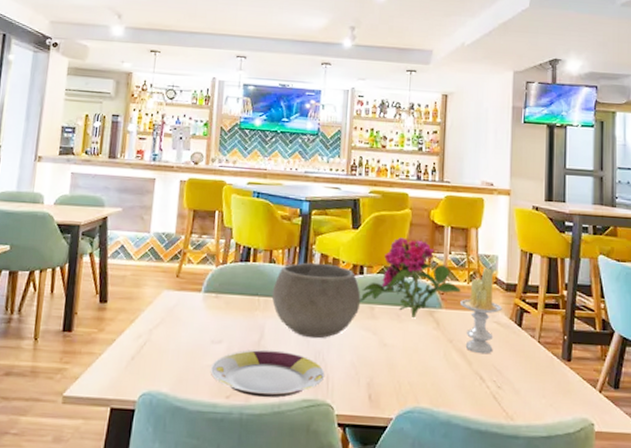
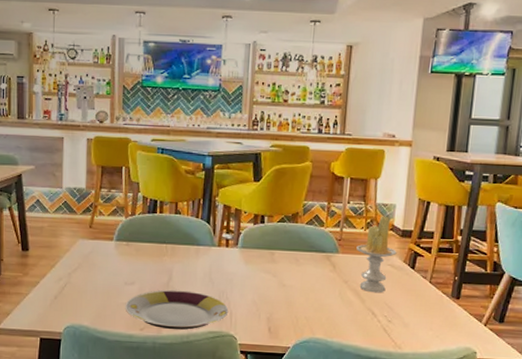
bowl: present [271,262,361,339] -> none [178,213,262,281]
flower: present [359,237,461,319] -> none [260,189,358,263]

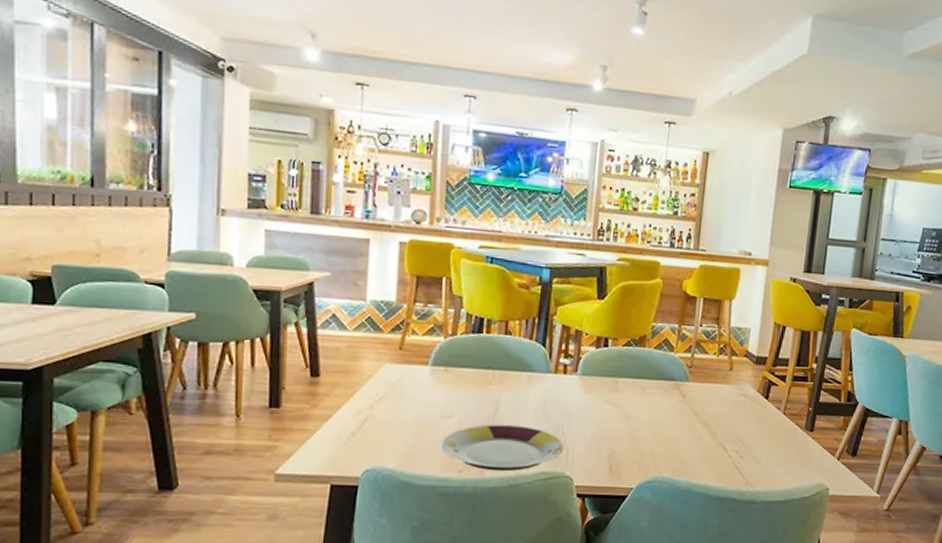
candle: present [356,216,397,293] -> none [708,340,751,426]

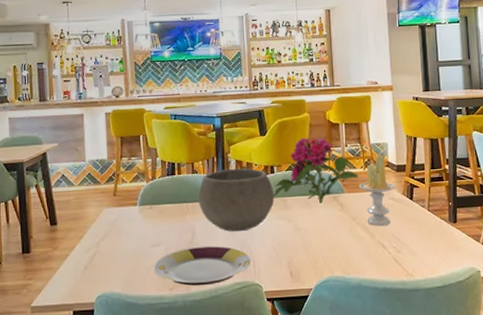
bowl: none [507,334,605,413] -> present [198,168,275,232]
flower: none [603,308,710,392] -> present [273,138,359,205]
candle: none [708,340,751,426] -> present [359,154,395,227]

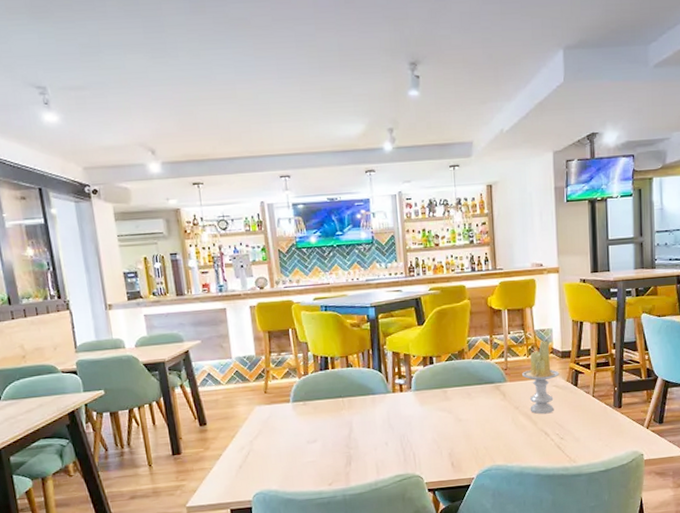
plate: present [153,245,251,286] -> none [310,439,411,480]
bowl: present [198,168,275,232] -> none [353,360,434,426]
flower: present [273,138,359,205] -> none [433,326,522,395]

